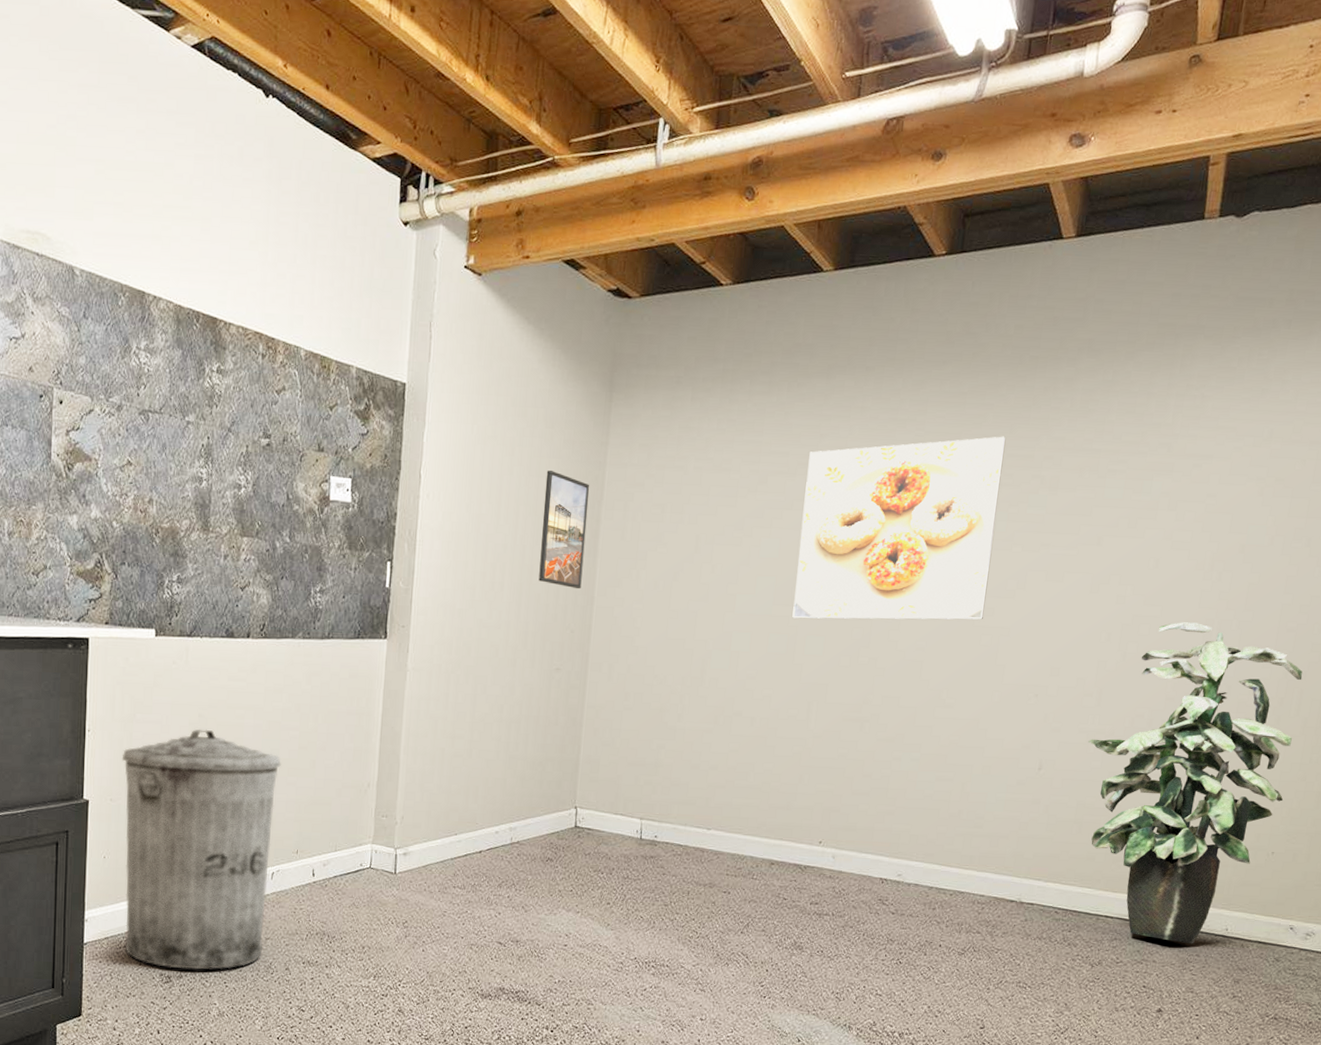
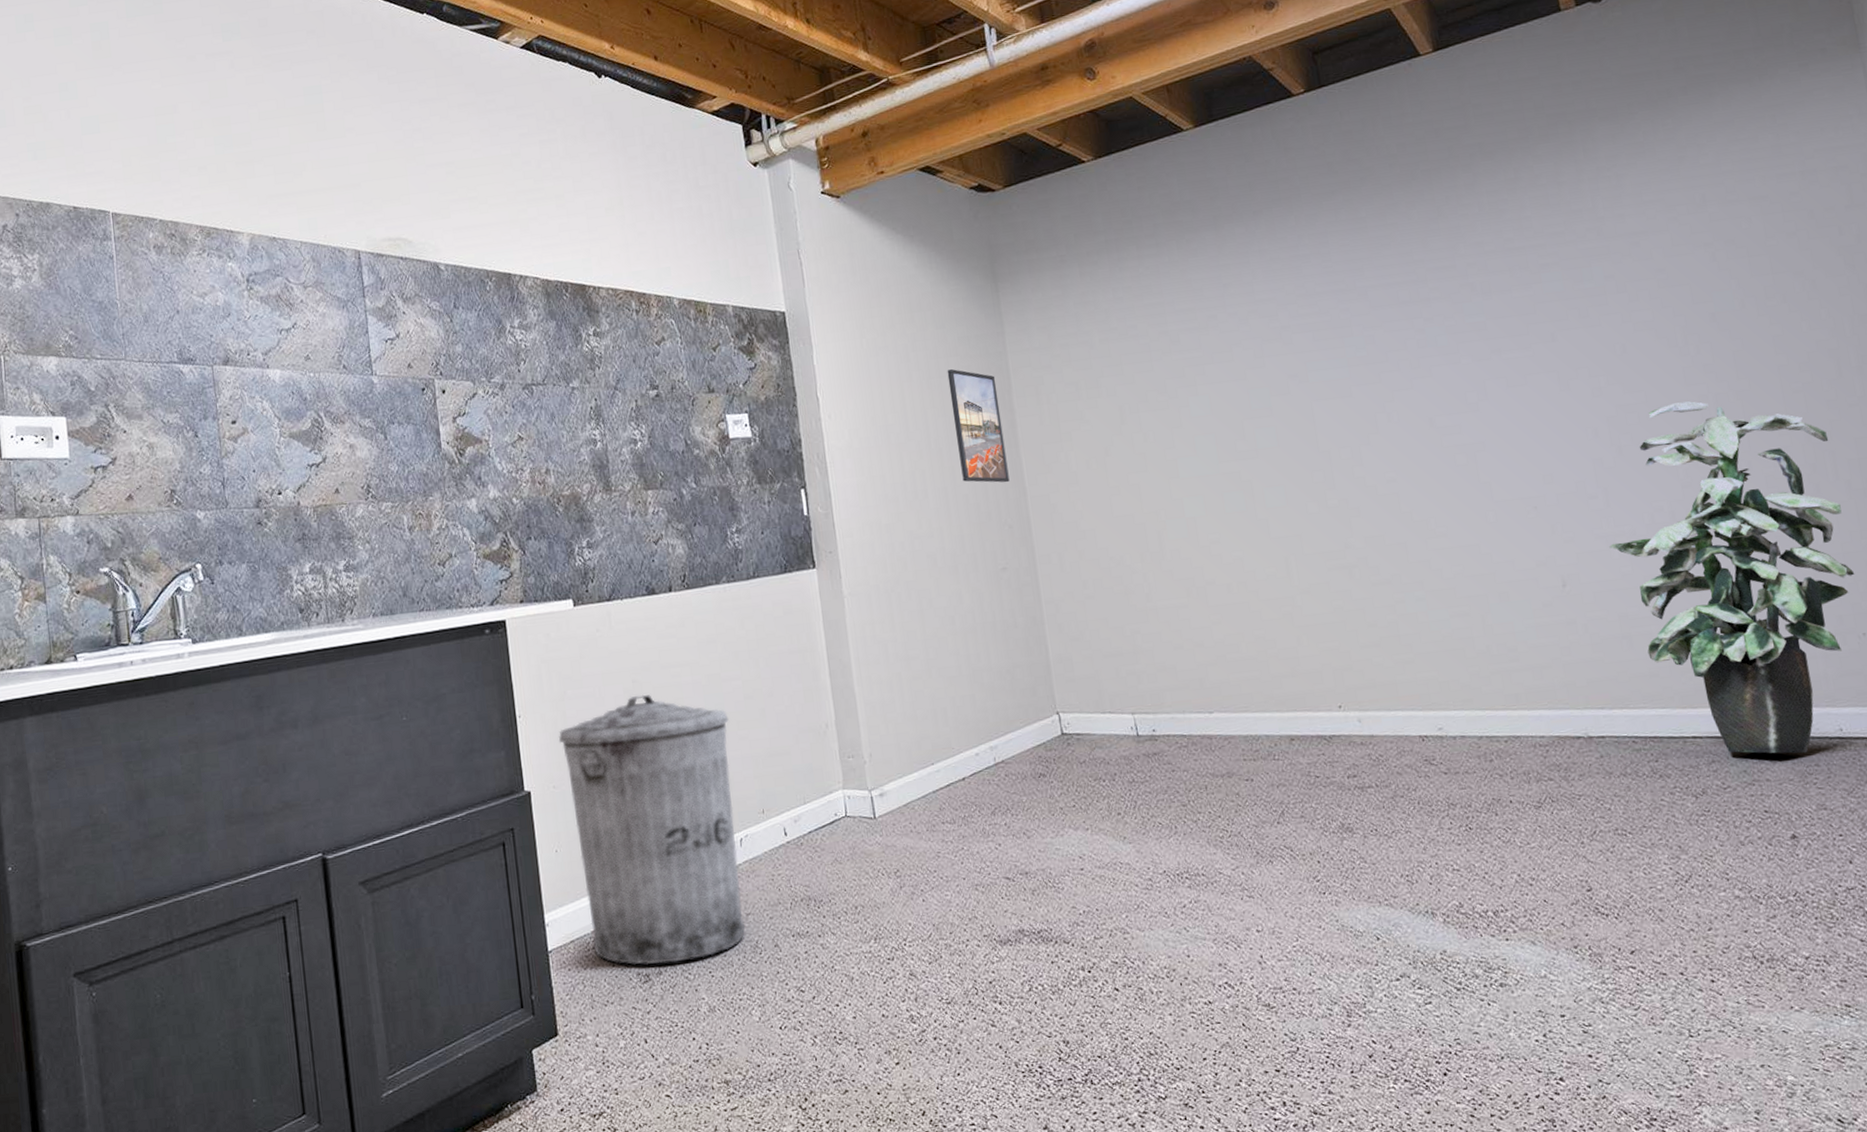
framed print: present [792,436,1006,620] -> none [1217,252,1451,473]

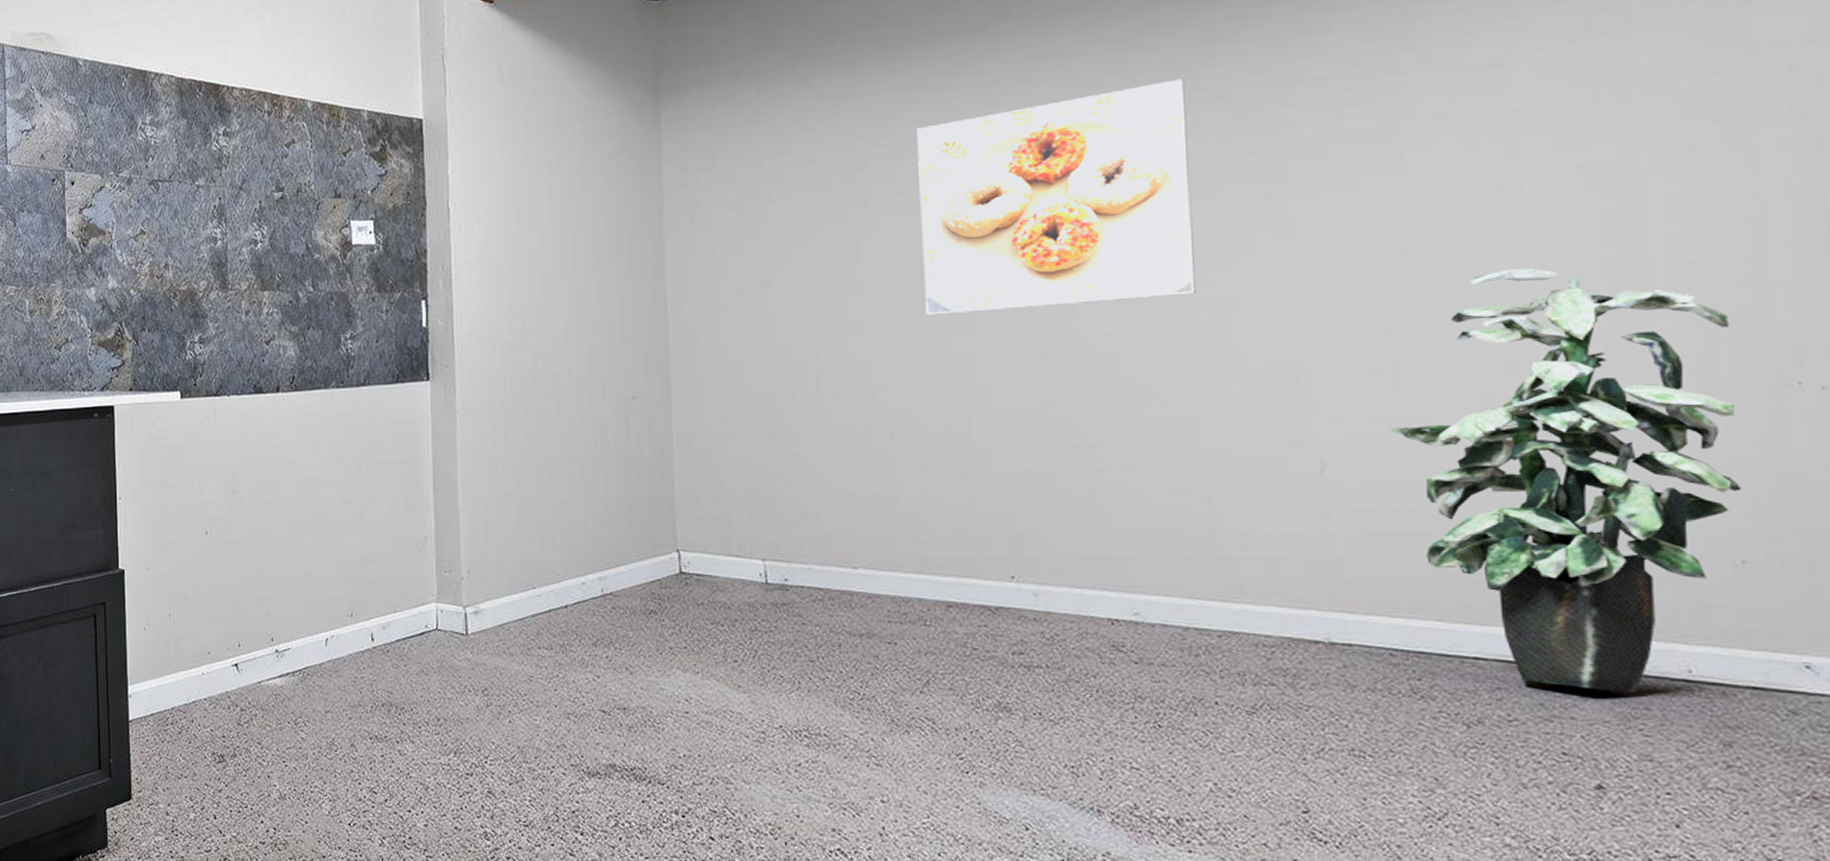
trash can: present [558,694,745,965] -> none [155,489,325,748]
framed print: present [947,369,1010,483] -> none [592,186,650,308]
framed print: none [1217,252,1451,473] -> present [917,78,1196,315]

